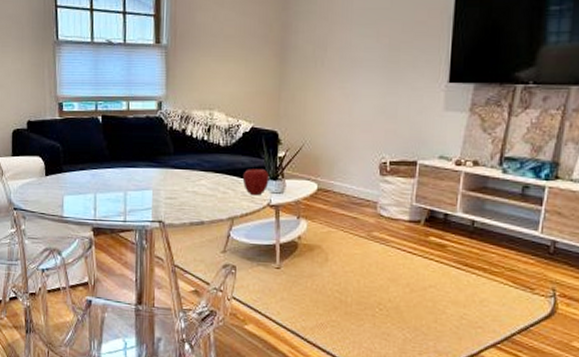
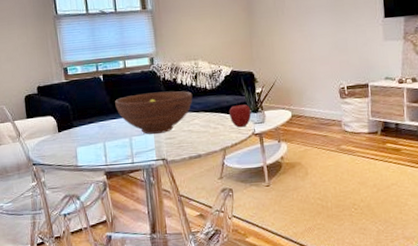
fruit bowl: none [112,142,203,191] -> present [115,91,193,134]

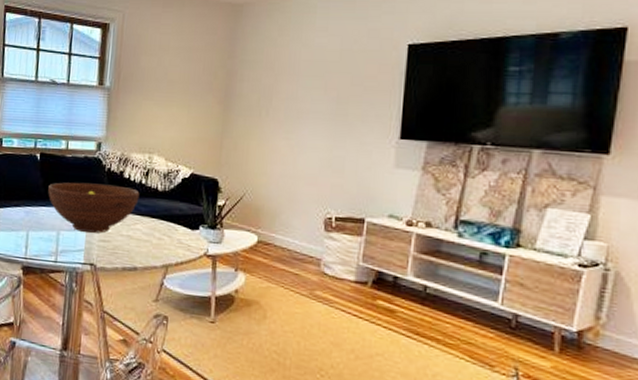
apple: present [229,104,252,128] -> none [179,216,208,245]

